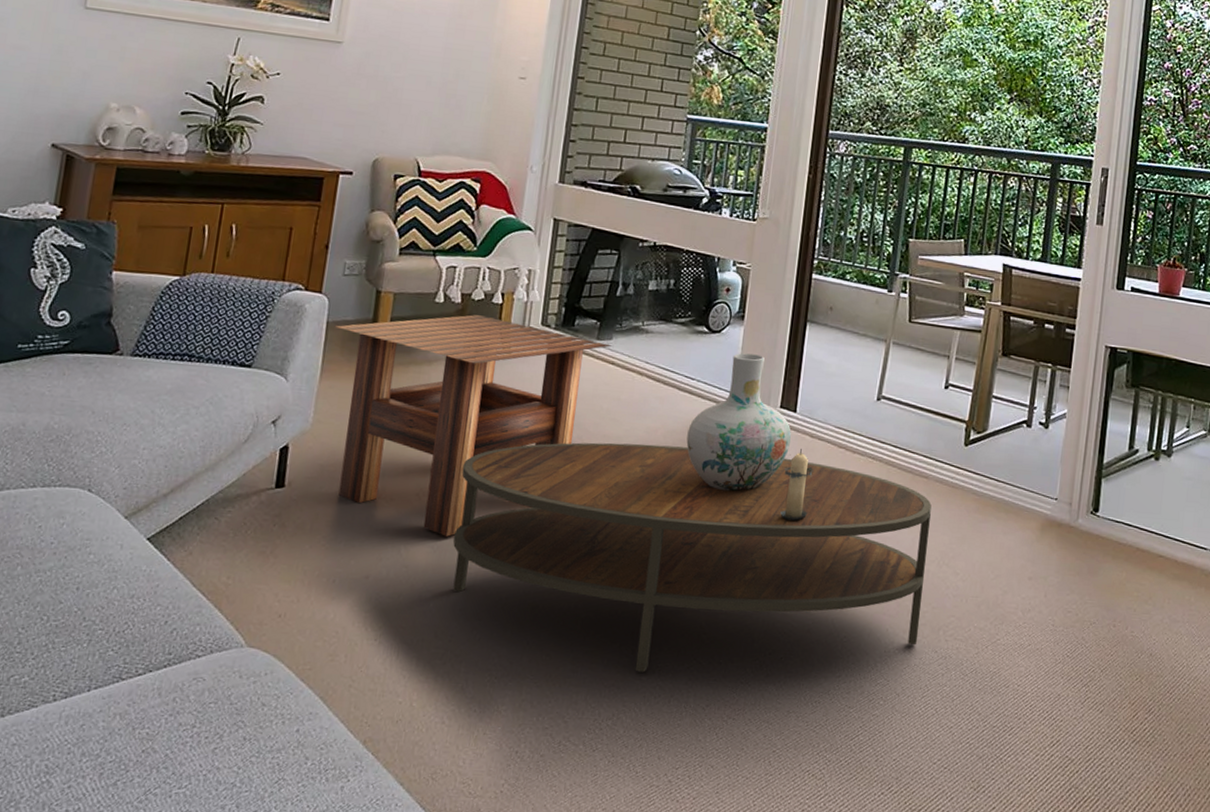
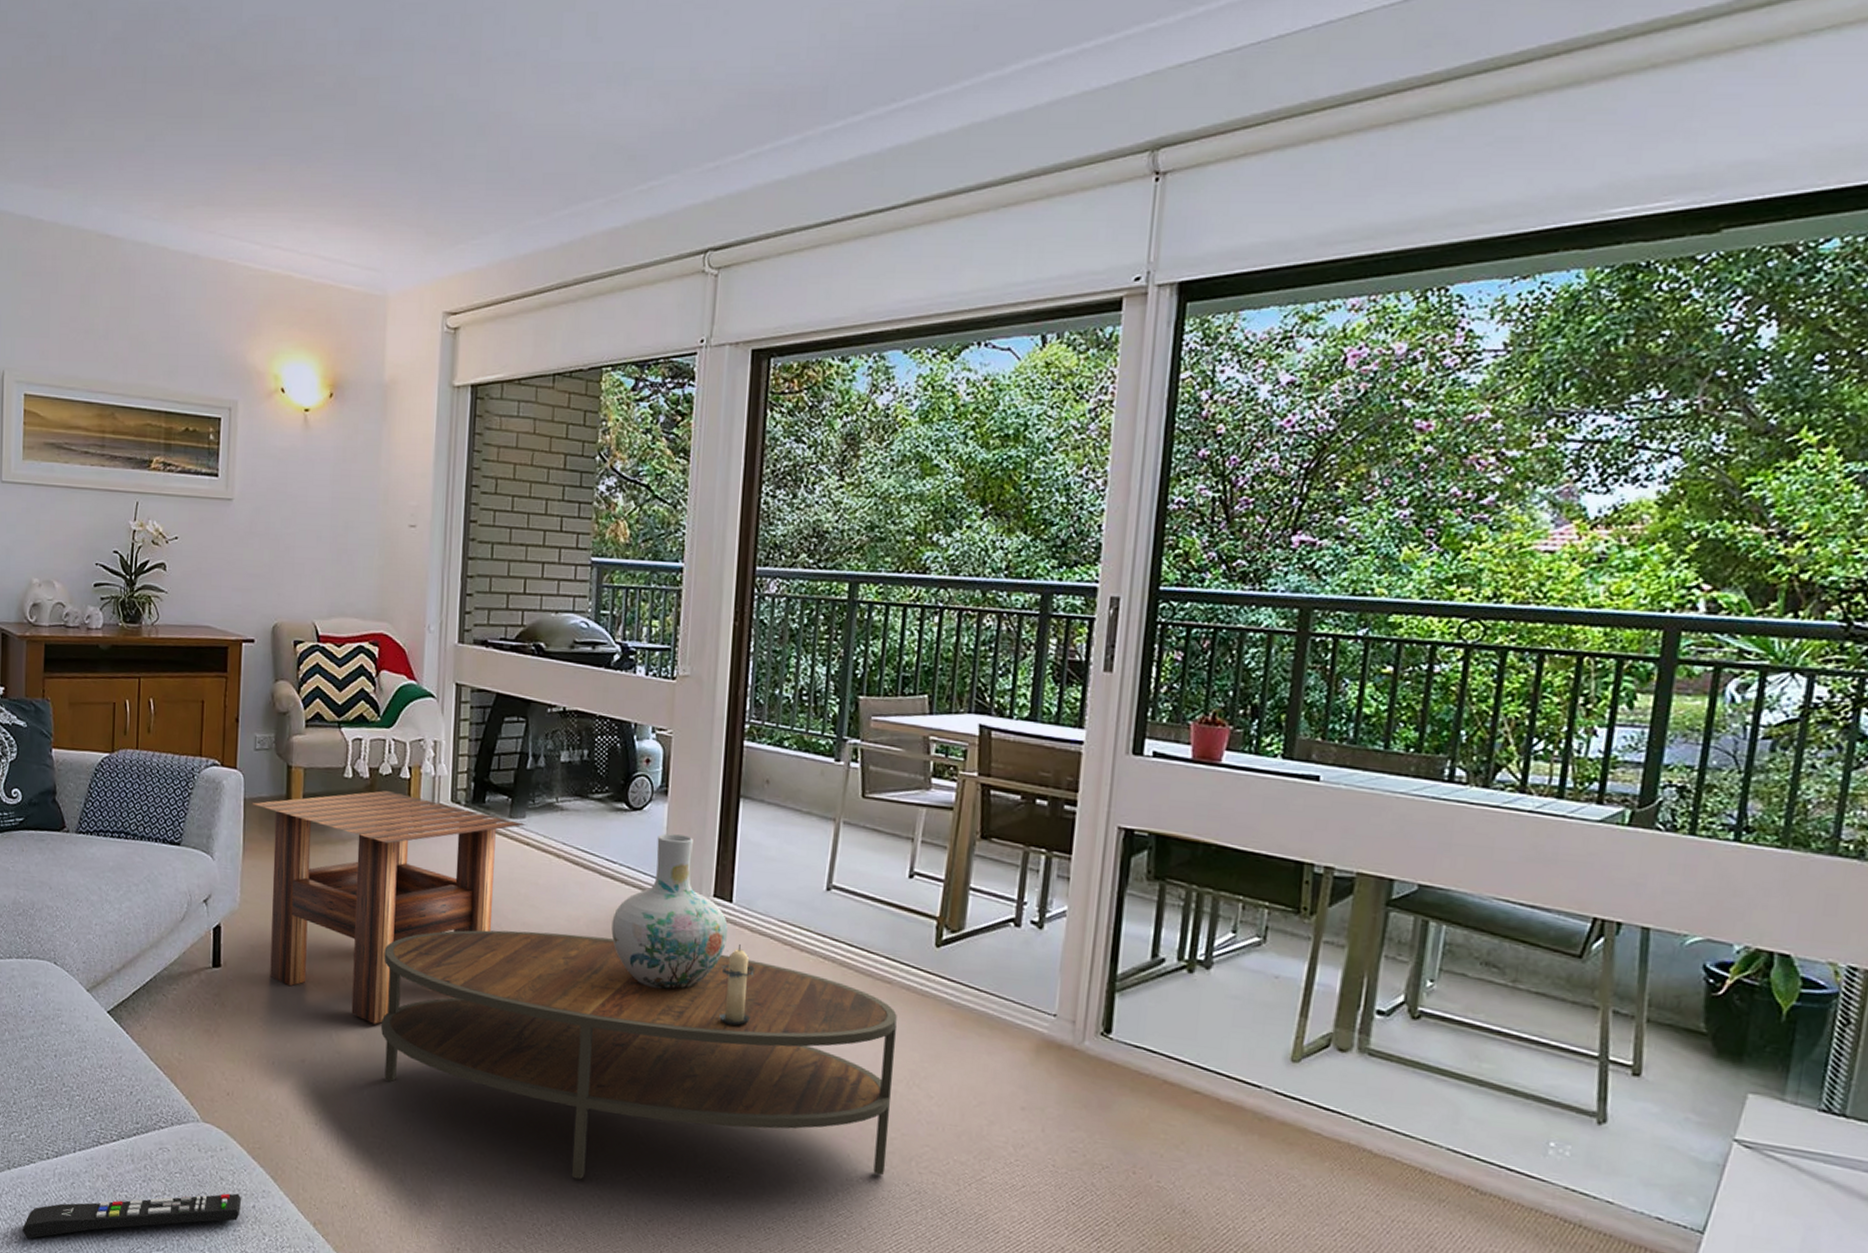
remote control: none [11,718,285,792] -> present [22,1193,242,1239]

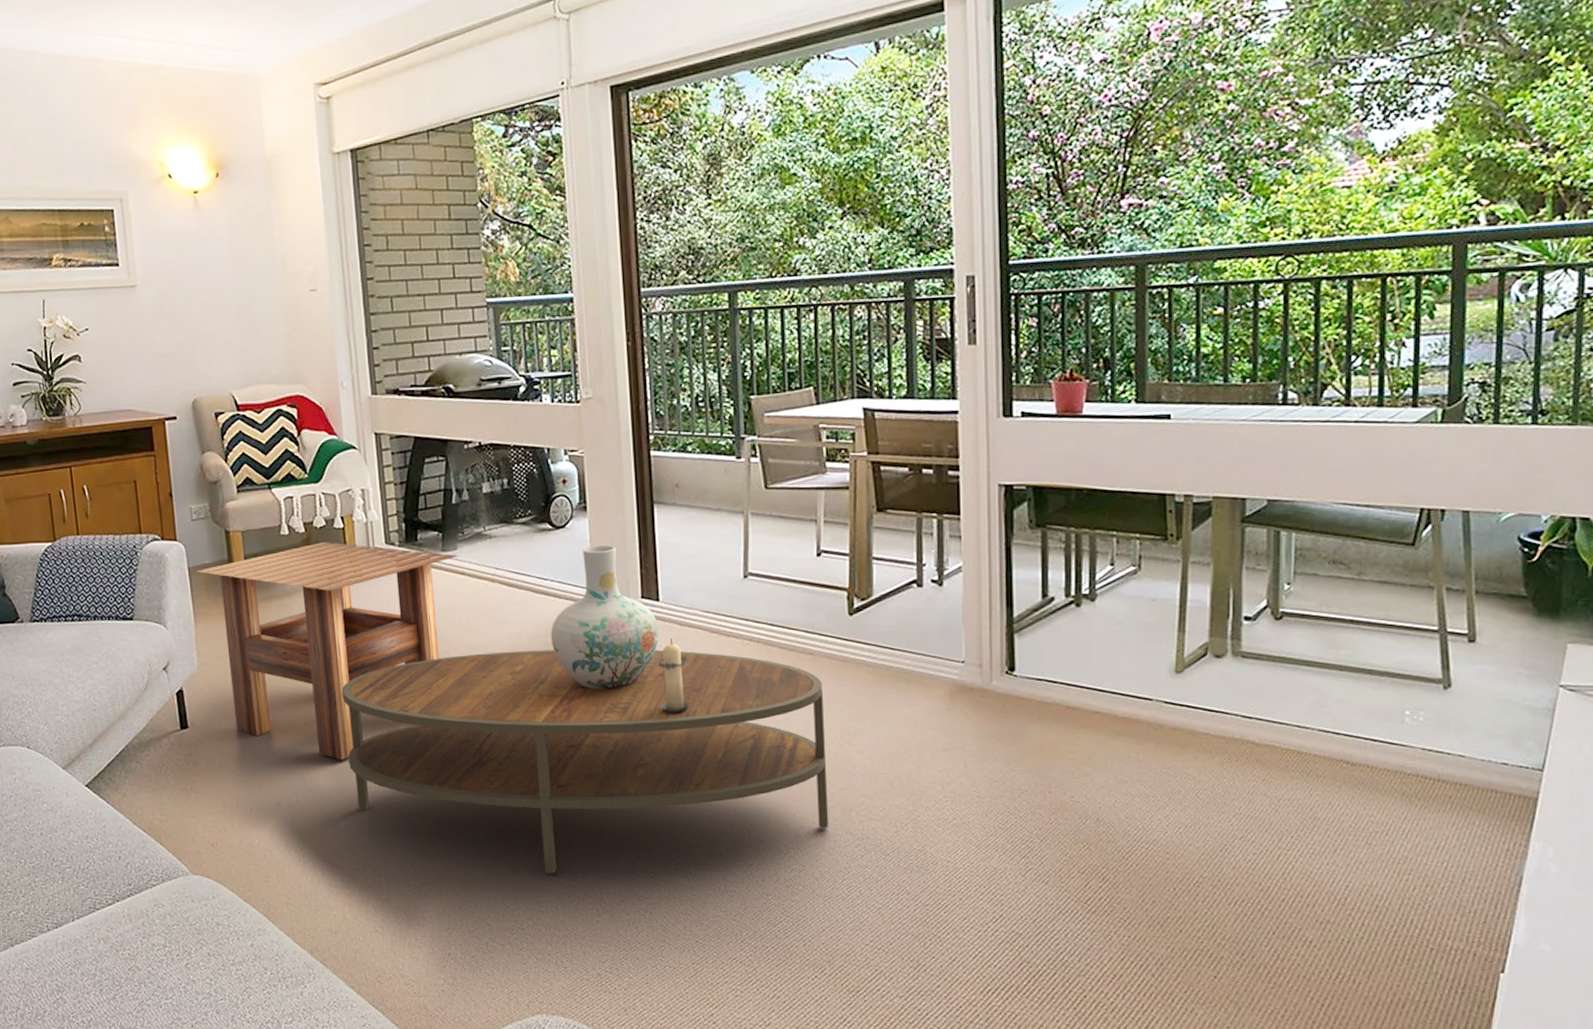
remote control: present [22,1193,242,1239] -> none [33,935,240,1008]

